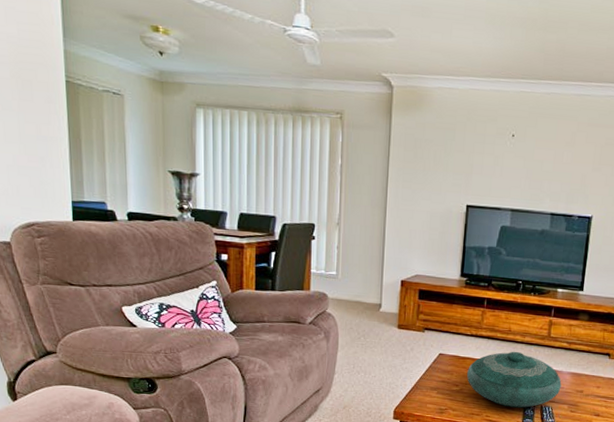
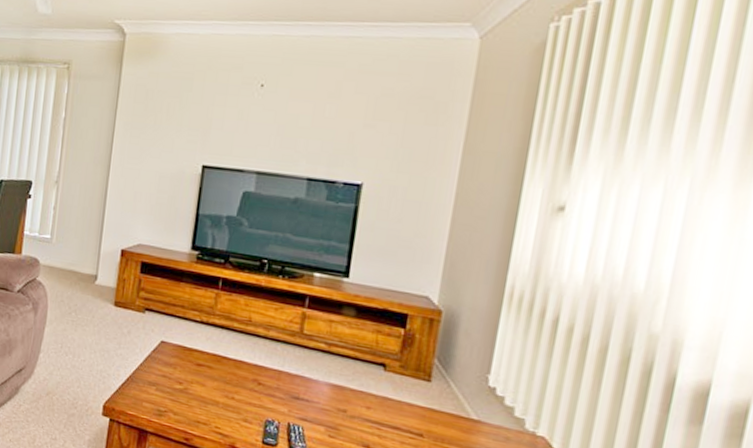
decorative bowl: present [466,351,562,408] -> none [193,347,317,423]

